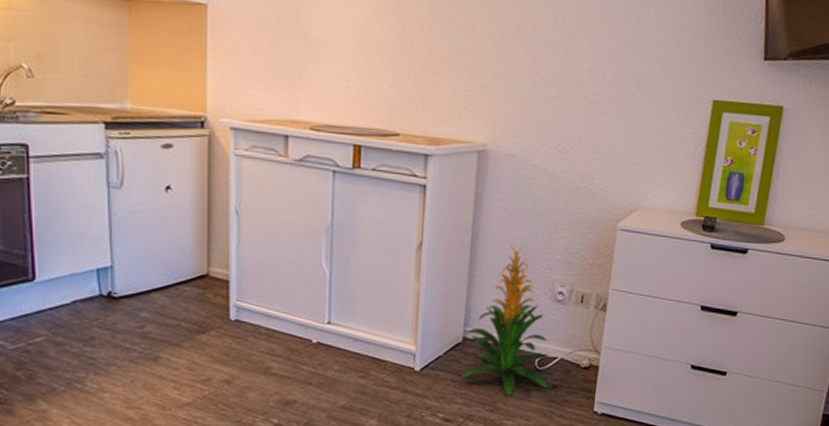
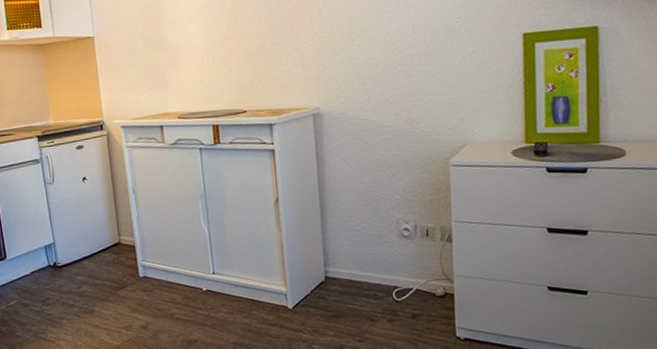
indoor plant: present [462,244,550,395] -> none [326,191,409,326]

